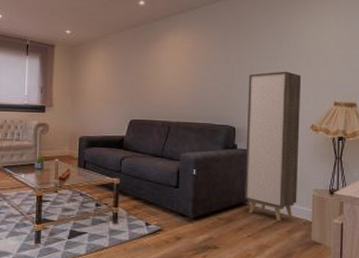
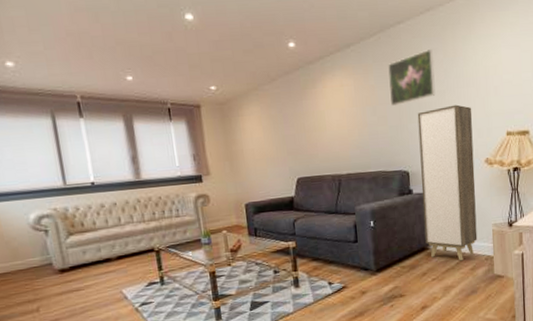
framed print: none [225,18,270,67] -> present [388,48,436,107]

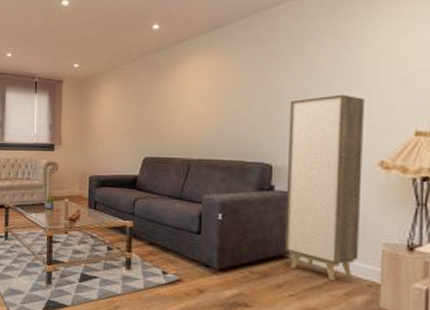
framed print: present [388,48,436,107] -> none [259,30,319,93]

